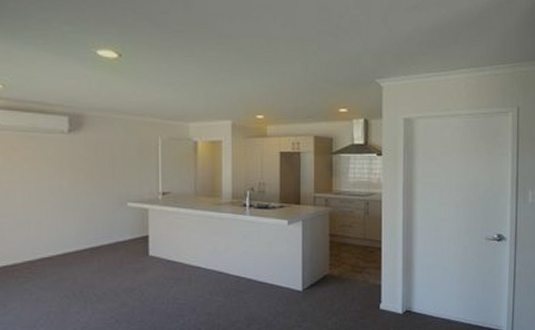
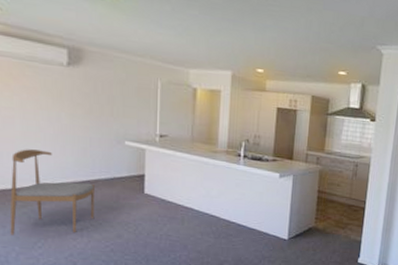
dining chair: none [11,221,98,315] -> present [10,149,95,235]

